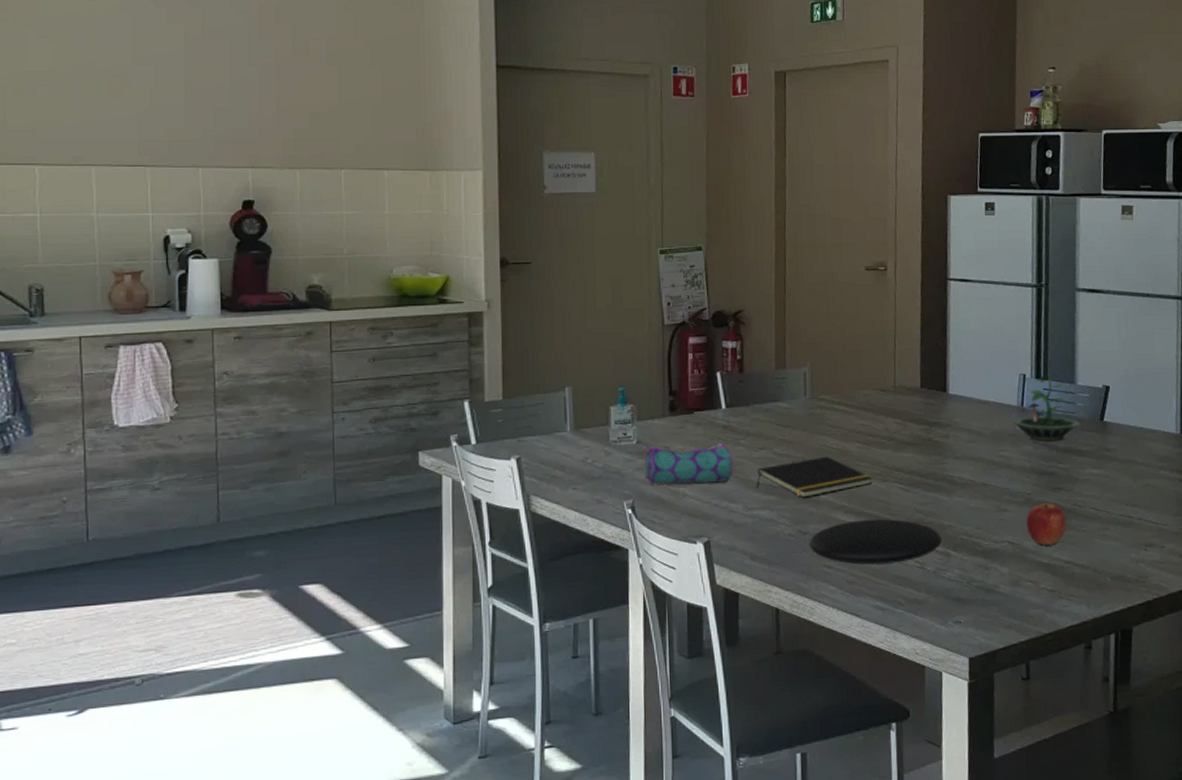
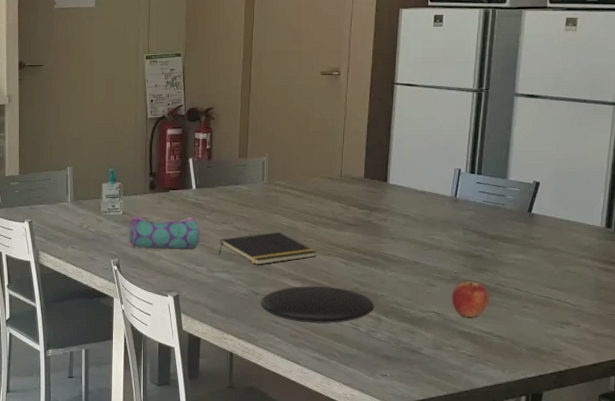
terrarium: present [1014,374,1080,442] -> none [447,170,508,229]

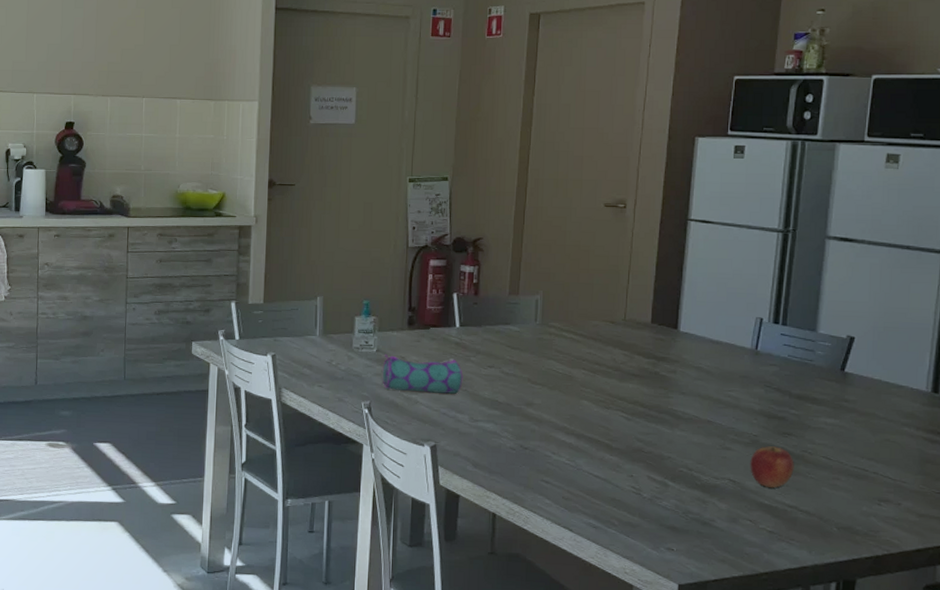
notepad: present [218,232,317,265] -> none [482,379,596,416]
plate: present [260,286,374,323] -> none [528,442,660,486]

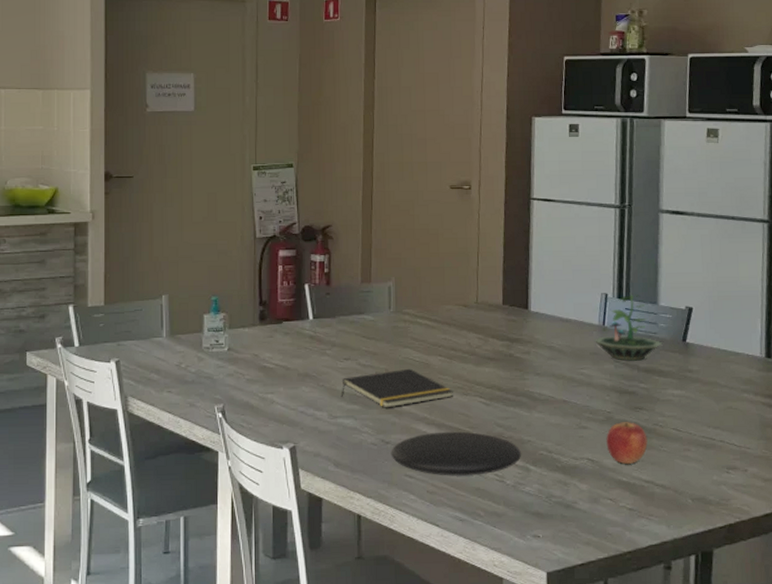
pencil case: present [382,354,463,394] -> none [235,352,319,391]
notepad: none [482,379,596,416] -> present [341,368,454,408]
plate: none [528,442,660,486] -> present [391,431,521,476]
terrarium: none [746,320,818,387] -> present [595,295,662,361]

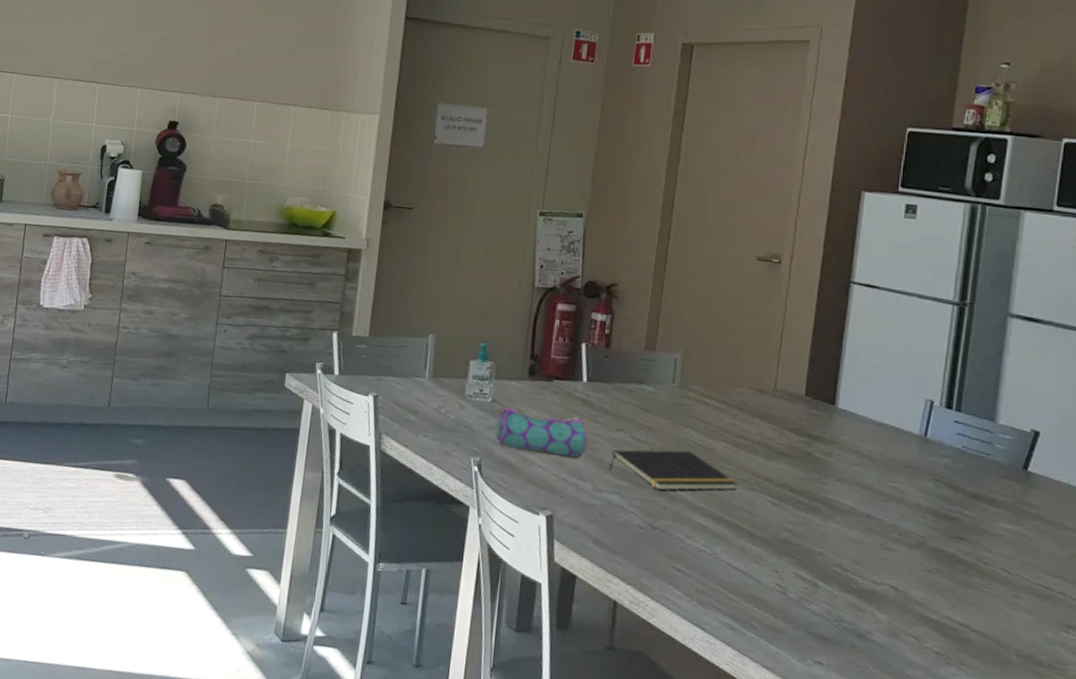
pencil case: none [235,352,319,391] -> present [496,405,588,458]
plate: present [391,431,521,476] -> none [658,525,810,582]
terrarium: present [595,295,662,361] -> none [913,406,996,484]
apple: present [606,422,648,465] -> none [915,550,967,602]

